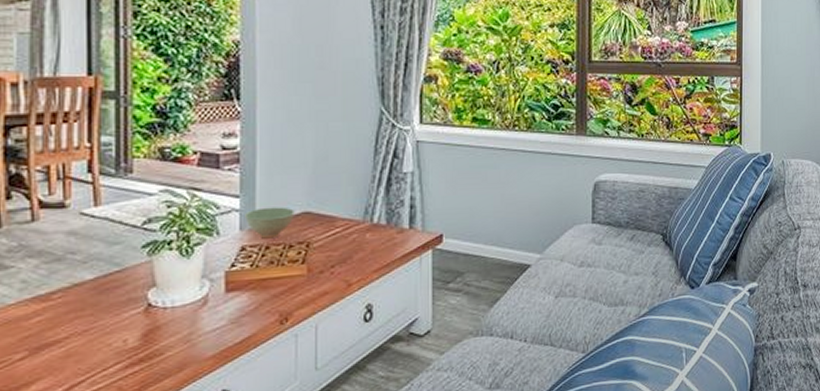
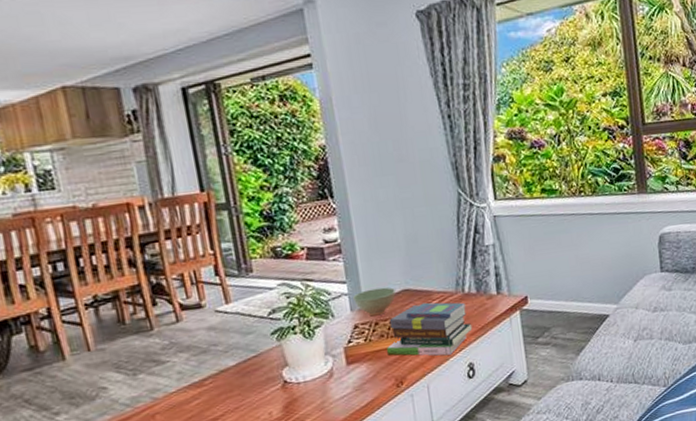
books: none [275,229,377,293] -> present [387,302,473,357]

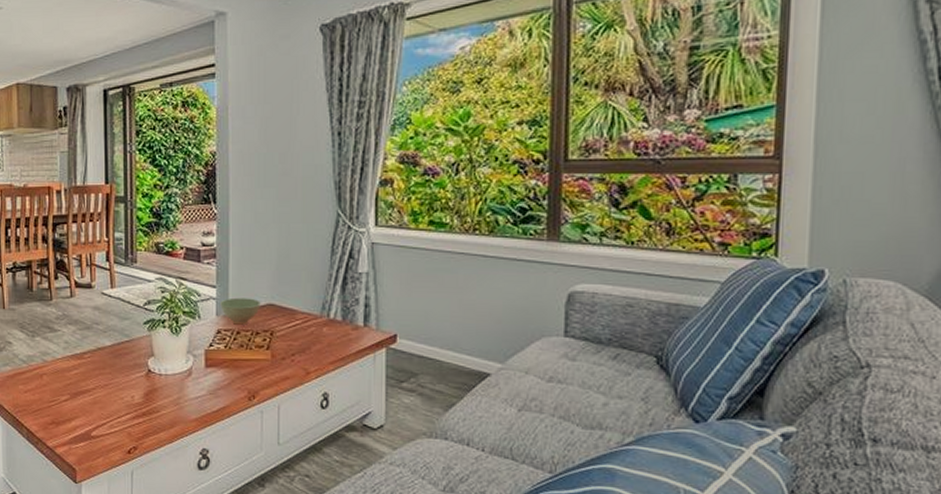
books: present [387,302,473,357] -> none [245,321,333,380]

